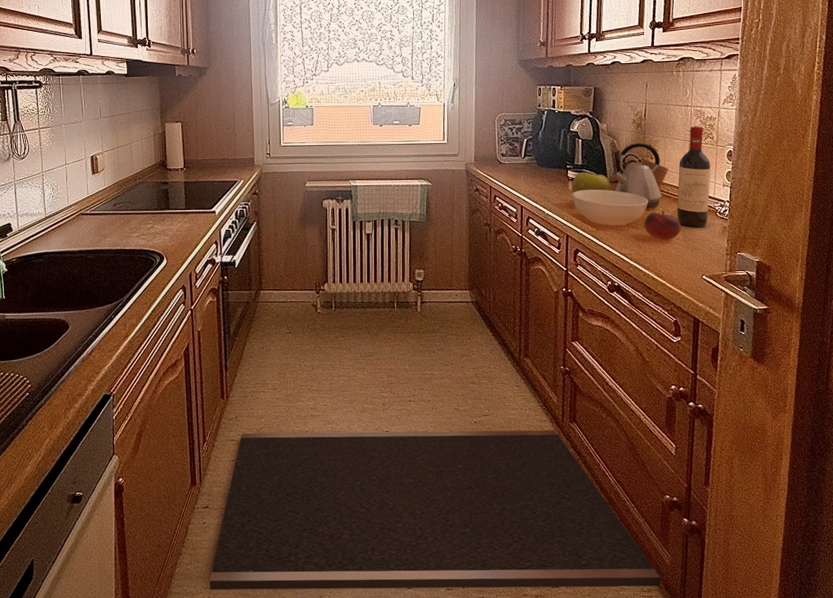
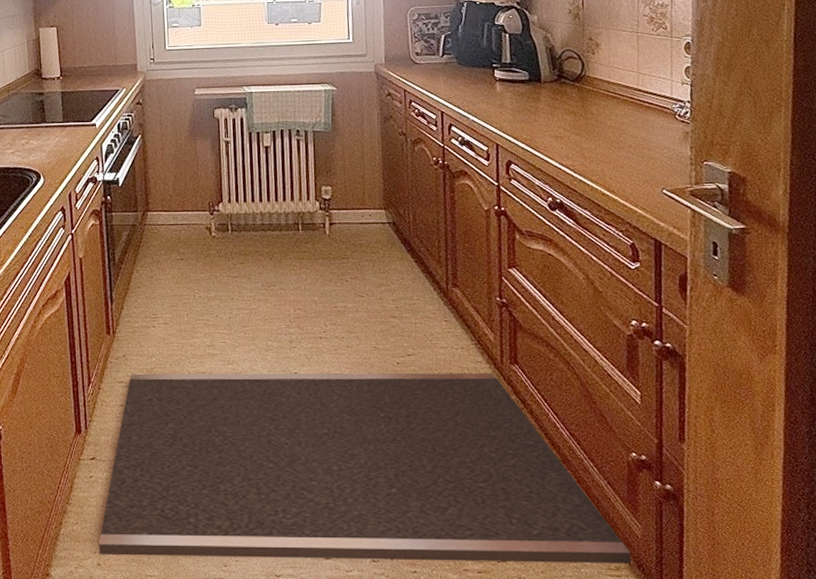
fruit: present [572,171,611,192] -> none [499,70,547,95]
bowl: present [572,189,648,227] -> none [500,90,592,134]
kettle: present [611,142,663,209] -> none [545,35,609,113]
canister: present [639,157,669,189] -> none [579,52,615,89]
fruit: present [644,211,682,241] -> none [588,114,634,150]
wine bottle: present [677,126,711,227] -> none [626,15,666,133]

